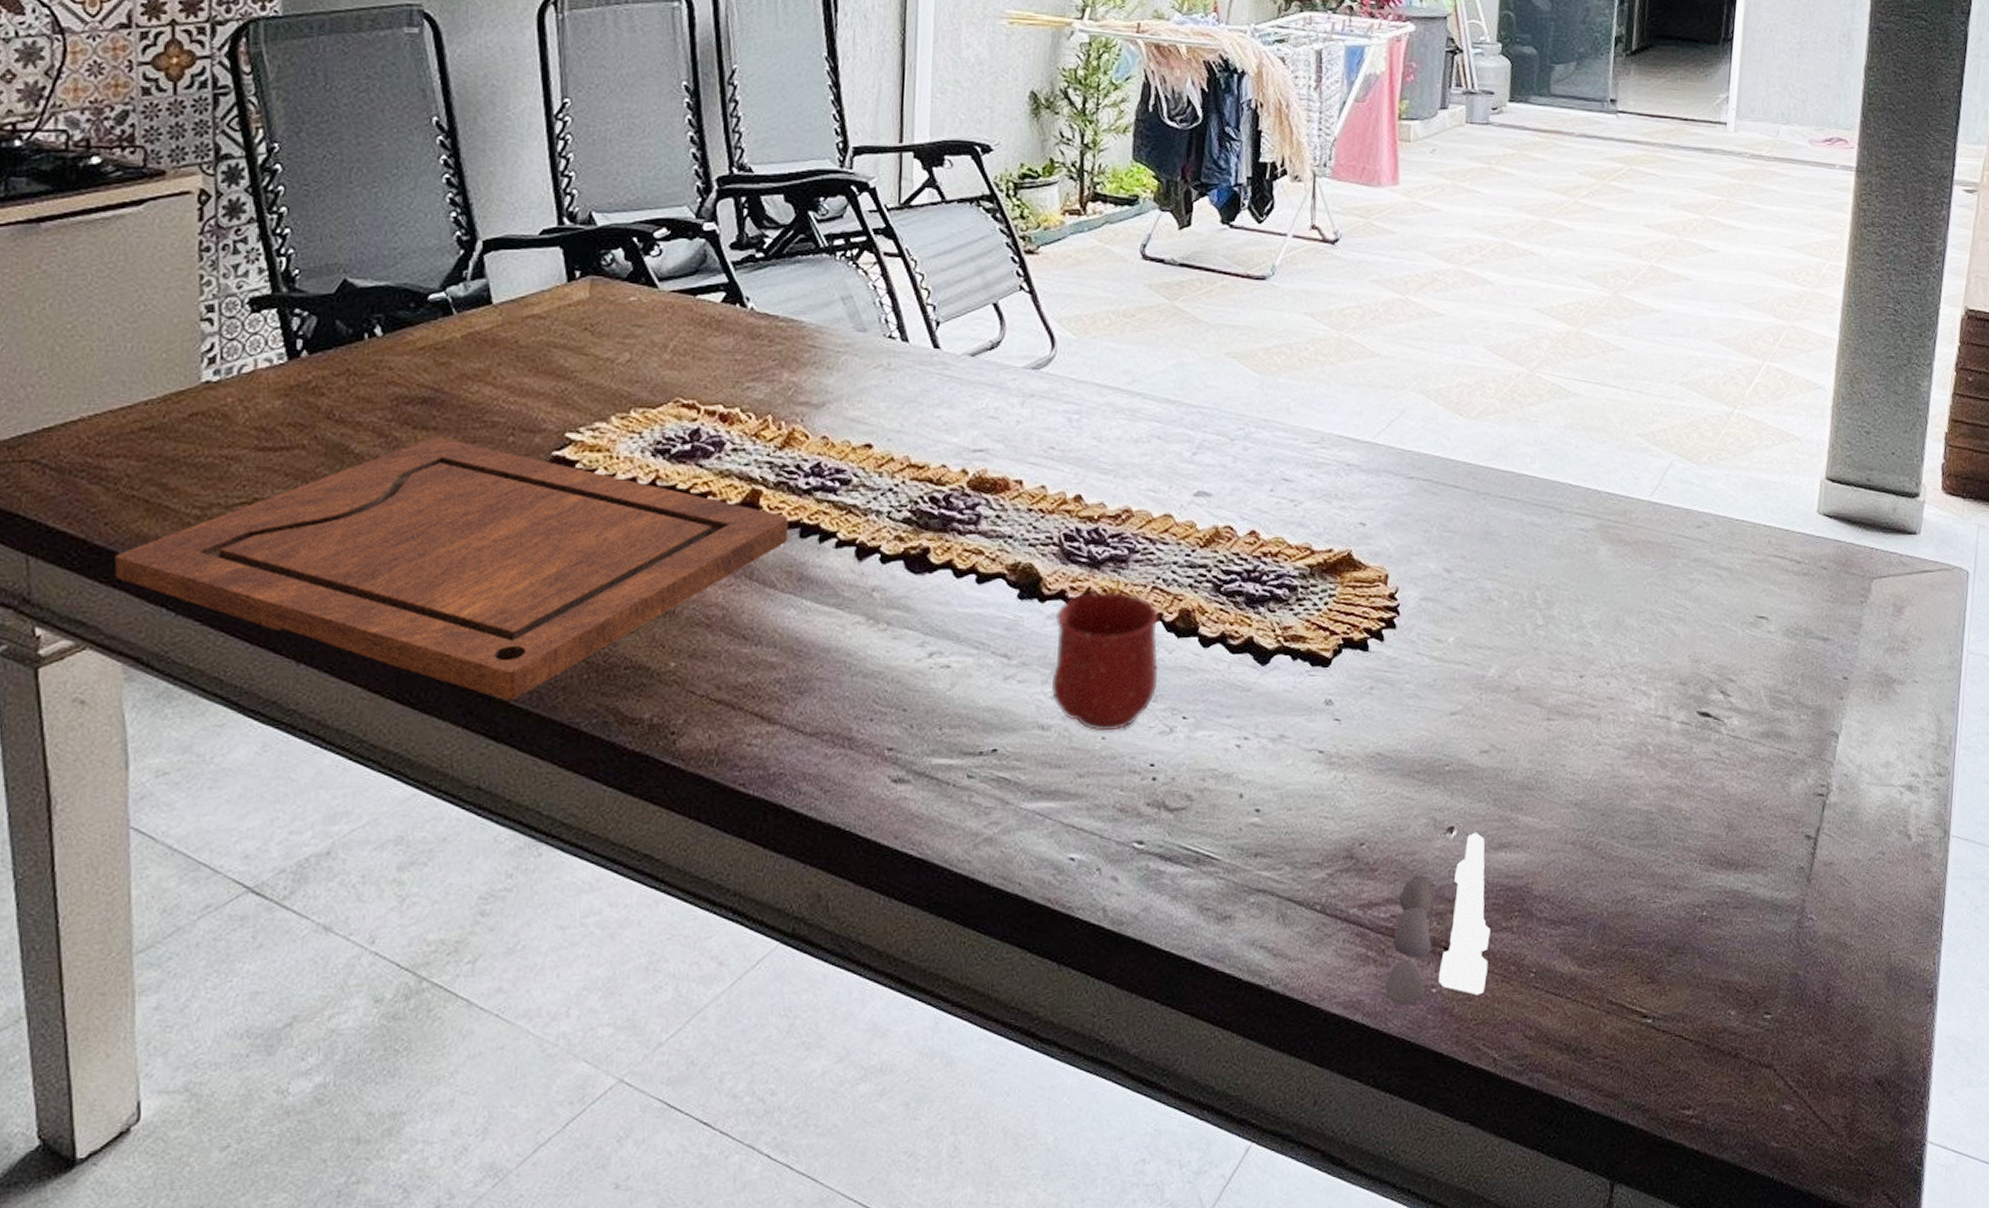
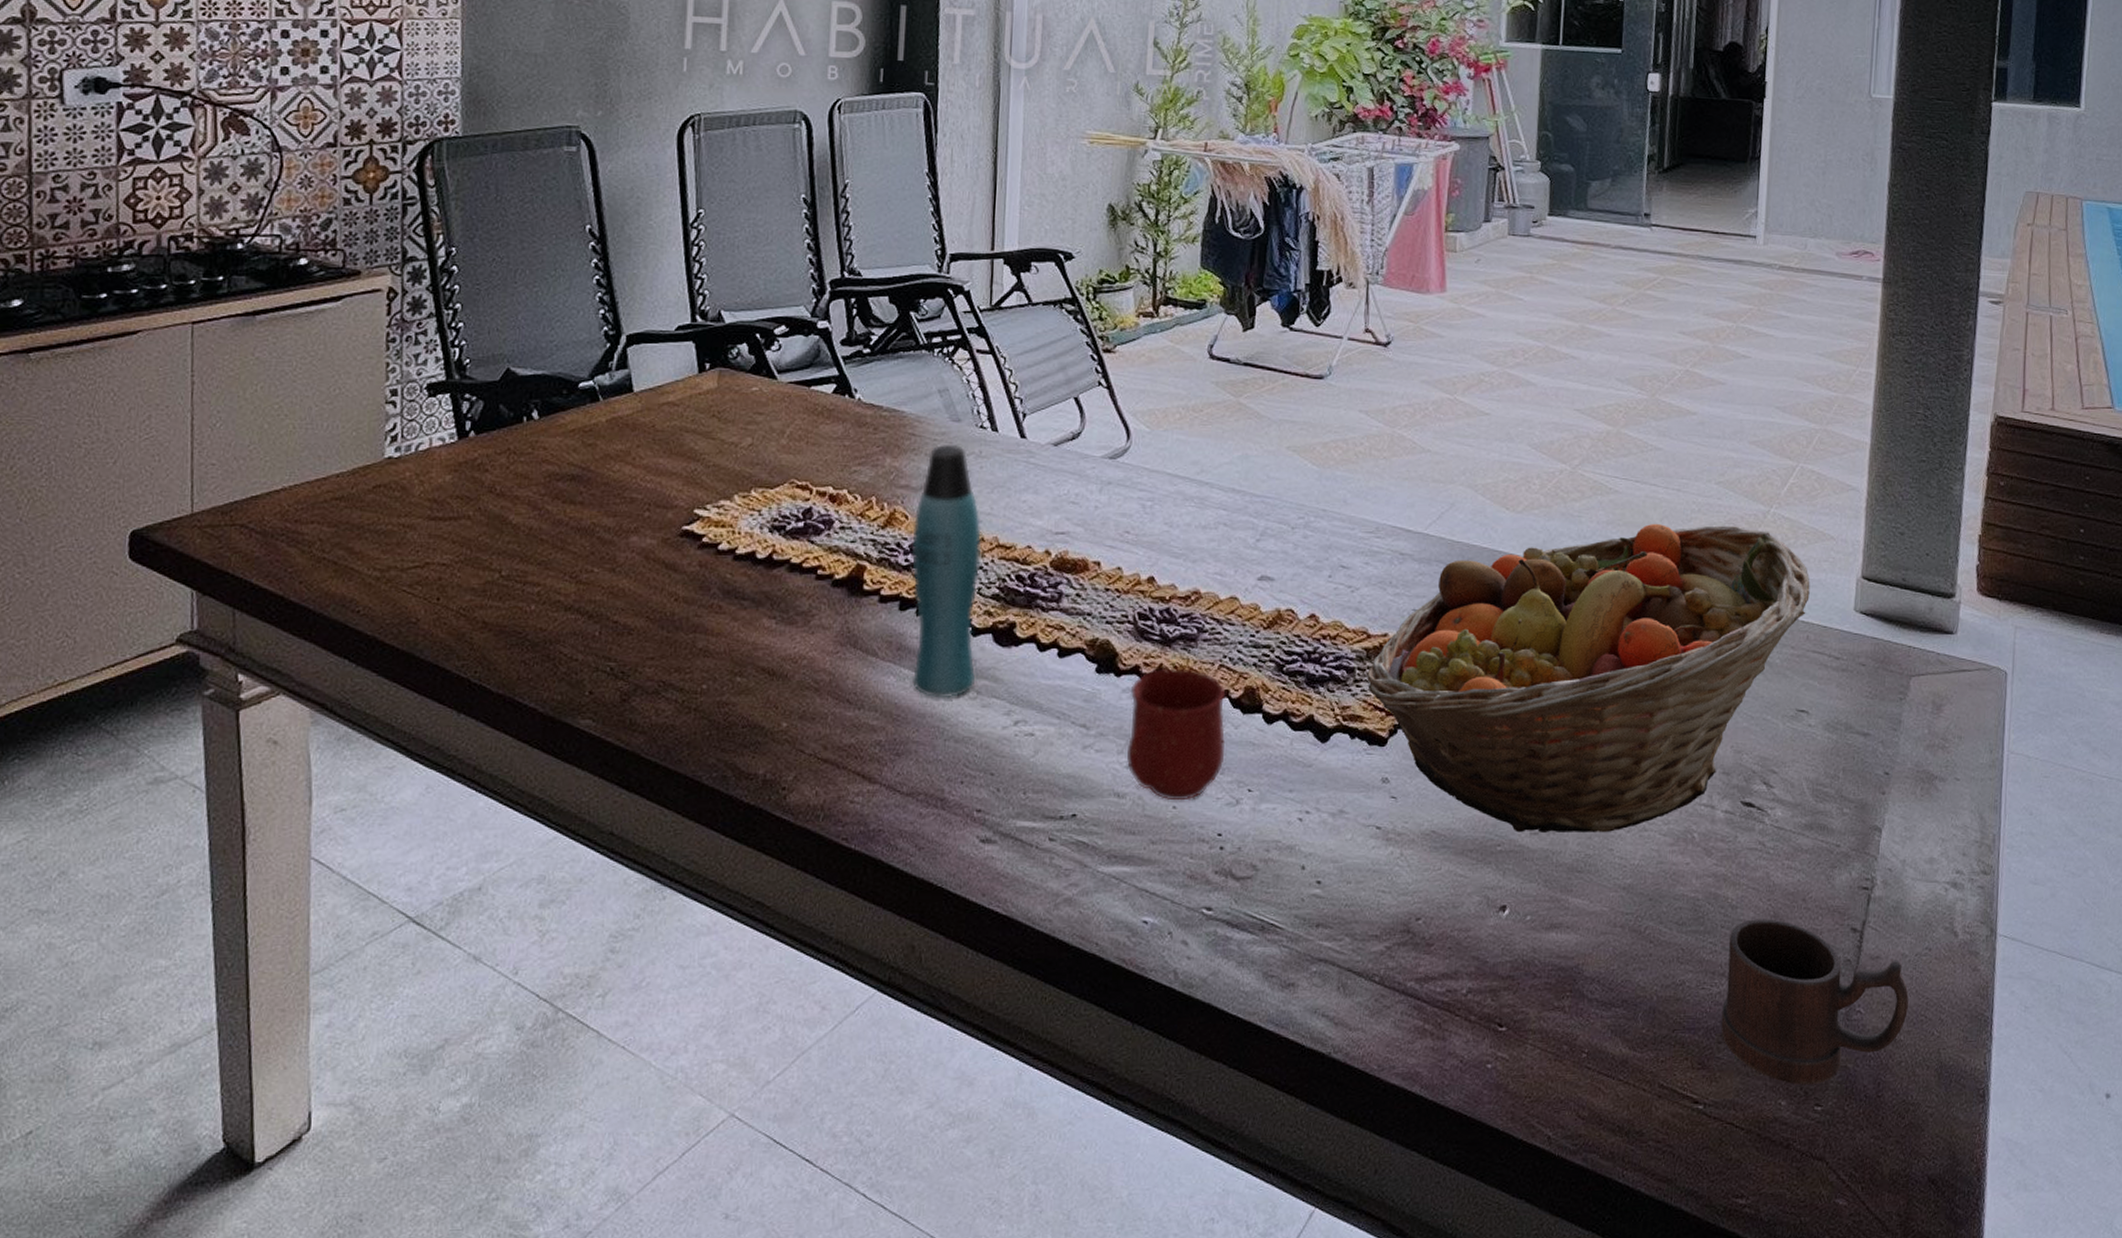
cutting board: present [115,437,789,701] -> none [306,511,890,754]
bottle: none [812,356,891,632] -> present [911,443,982,699]
fruit basket: none [1310,427,1774,751] -> present [1367,523,1810,833]
salt and pepper shaker set: present [1385,833,1491,1006] -> none [1442,913,1543,1079]
mug: none [1672,829,1861,994] -> present [1721,919,1909,1084]

